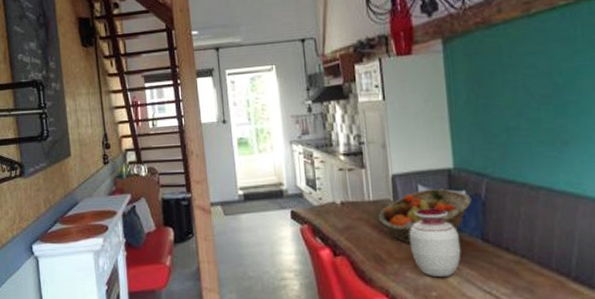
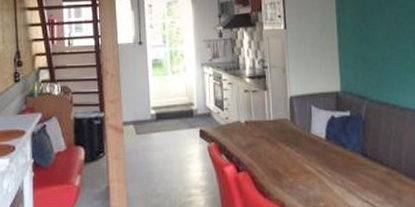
fruit basket: present [378,189,472,244] -> none [277,109,354,160]
vase: present [409,208,461,278] -> none [302,127,345,189]

